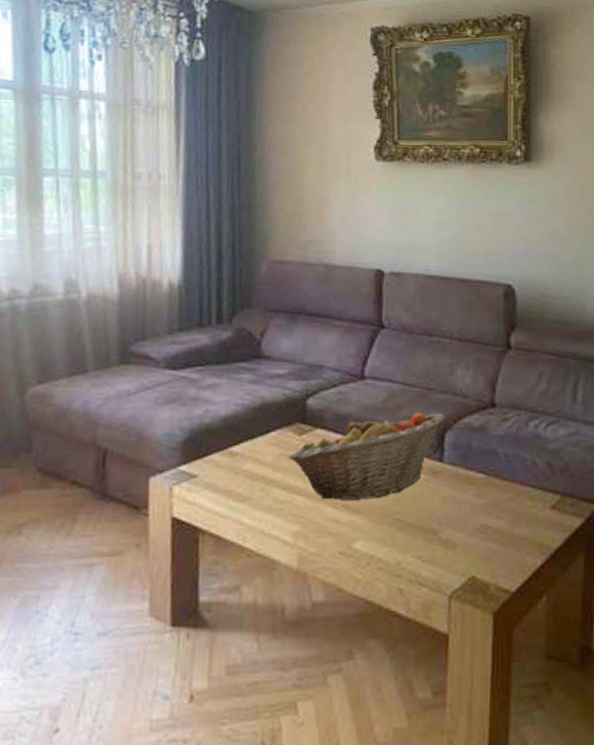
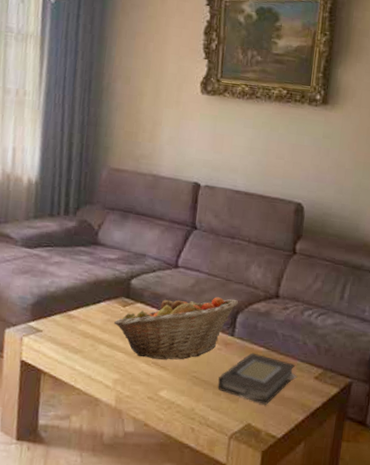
book: none [428,481,529,549] -> present [217,353,298,405]

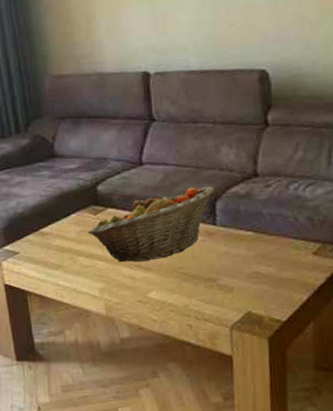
book: present [217,353,298,405] -> none [208,238,294,290]

